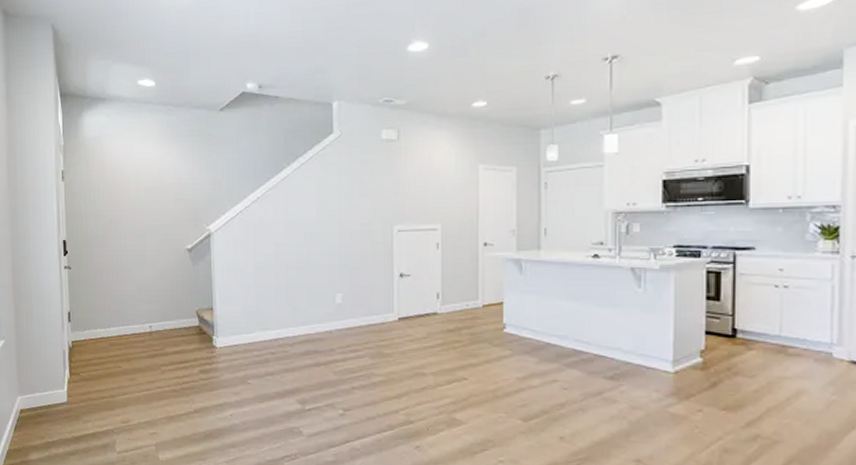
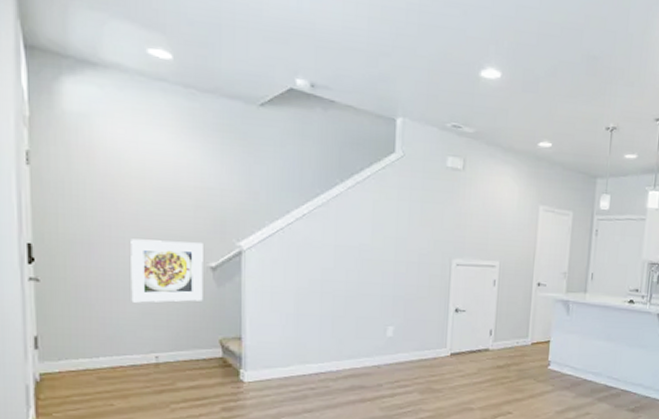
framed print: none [130,230,182,282] -> present [131,238,203,303]

